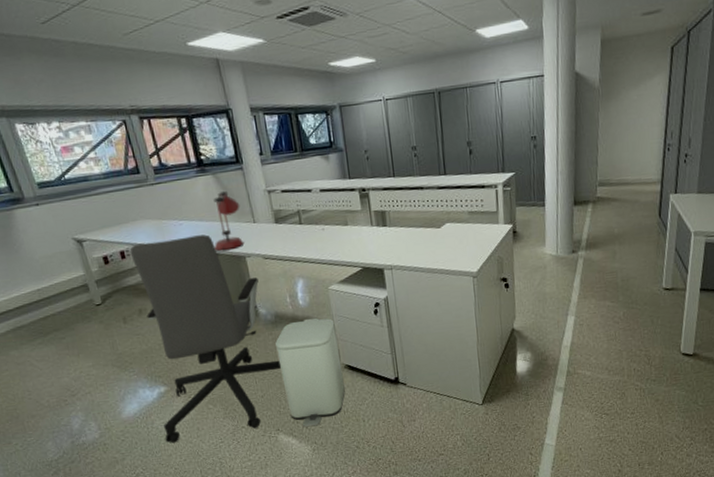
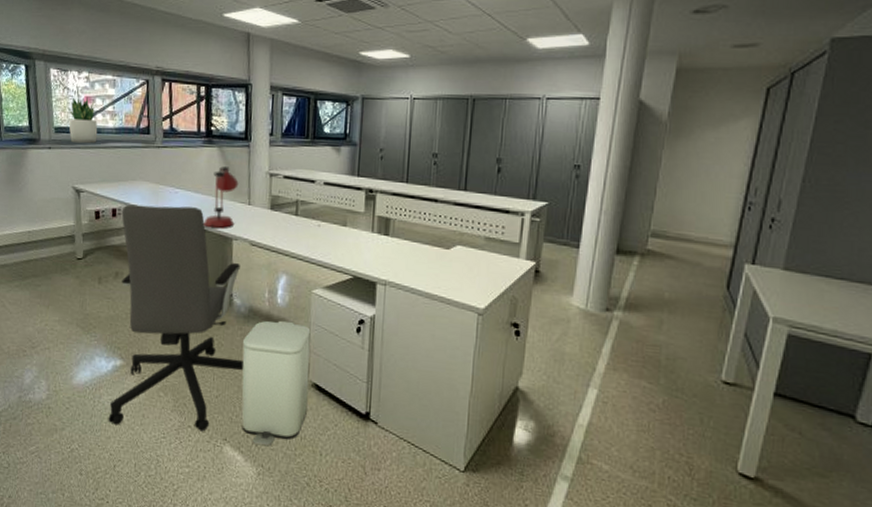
planter: none [45,148,87,196] -> present [67,98,98,144]

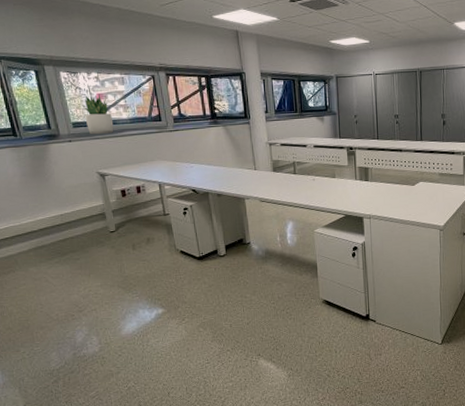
office chair: present [108,204,245,432] -> none [145,177,268,361]
desk lamp: present [203,166,239,229] -> none [218,141,245,192]
pedal bin: present [241,320,311,447] -> none [264,256,321,354]

